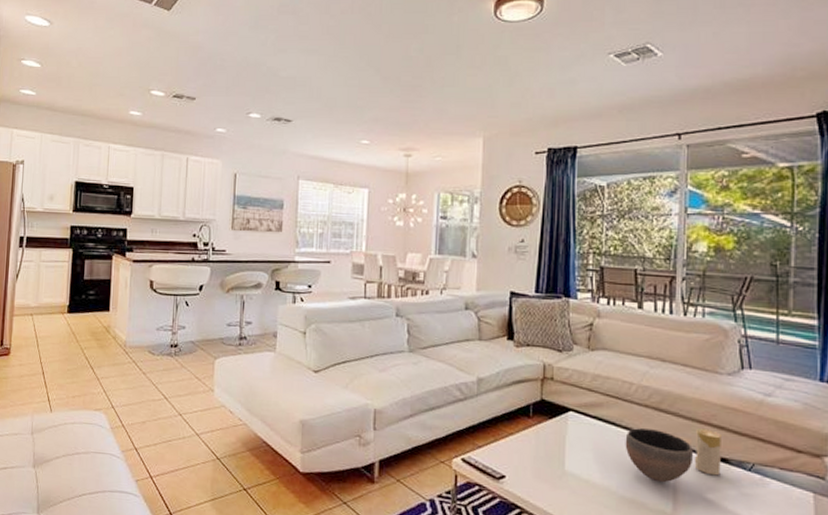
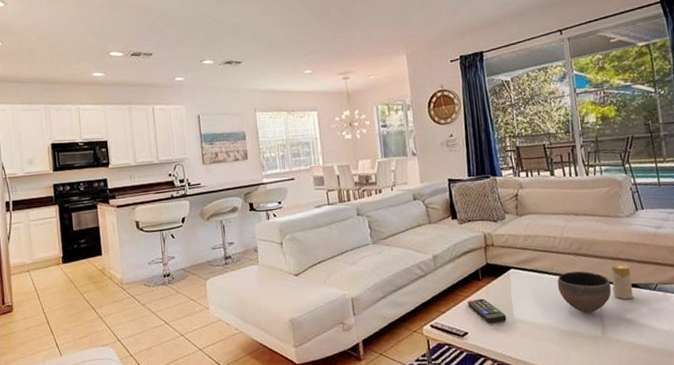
remote control: none [511,438,555,472] -> present [468,298,507,324]

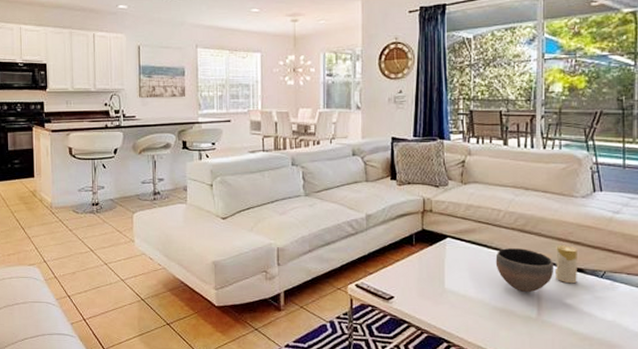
remote control: present [468,298,507,324] -> none [397,264,436,291]

